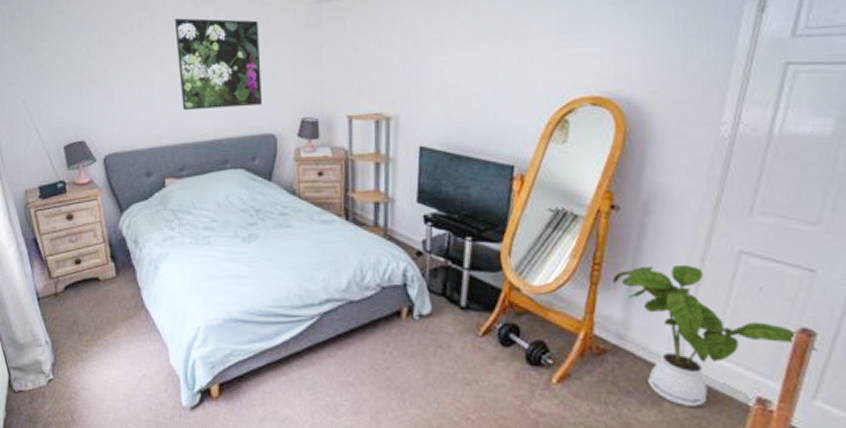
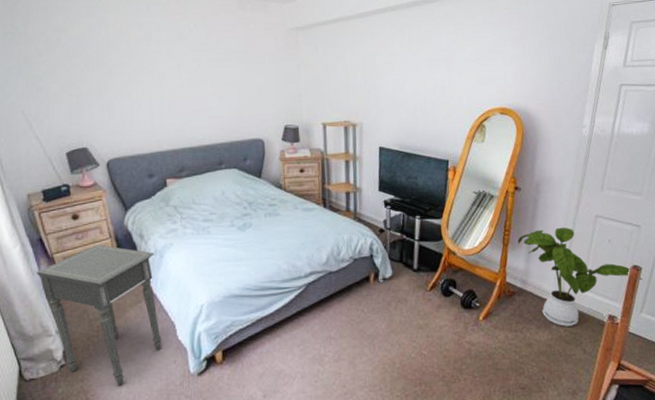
side table: none [29,249,153,410] -> present [36,245,162,385]
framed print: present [174,18,263,111] -> none [169,39,251,120]

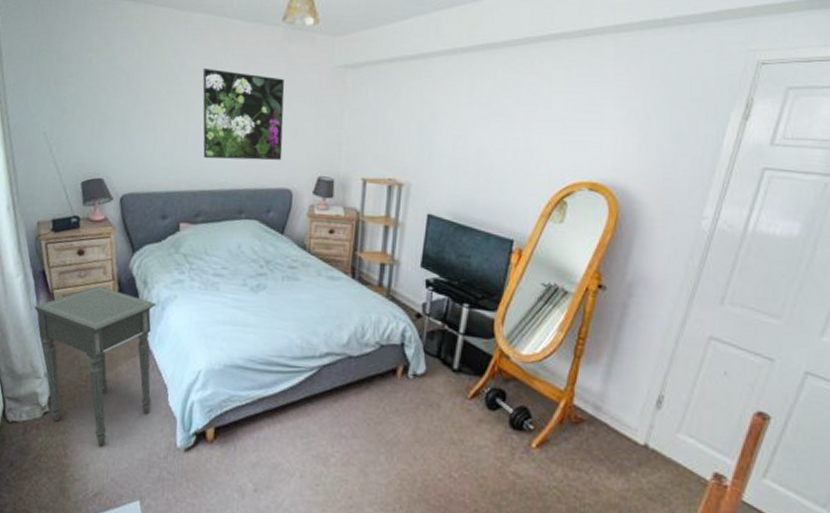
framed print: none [169,39,251,120] -> present [202,69,285,161]
house plant: present [518,227,642,327] -> none [595,343,770,478]

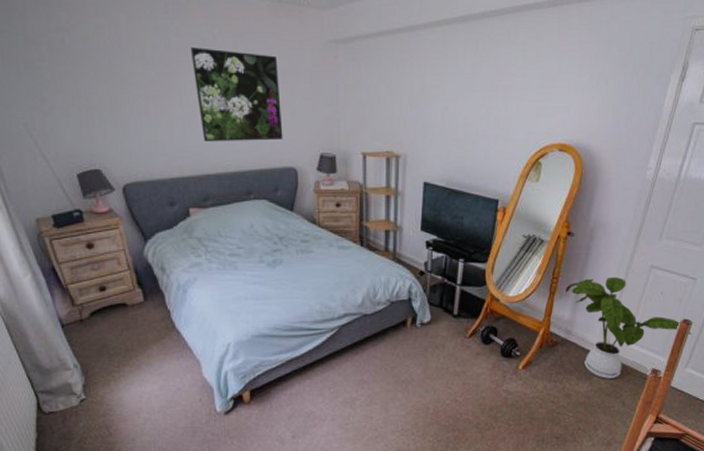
side table: present [34,286,157,446] -> none [50,277,187,421]
house plant: none [595,343,770,478] -> present [566,276,691,379]

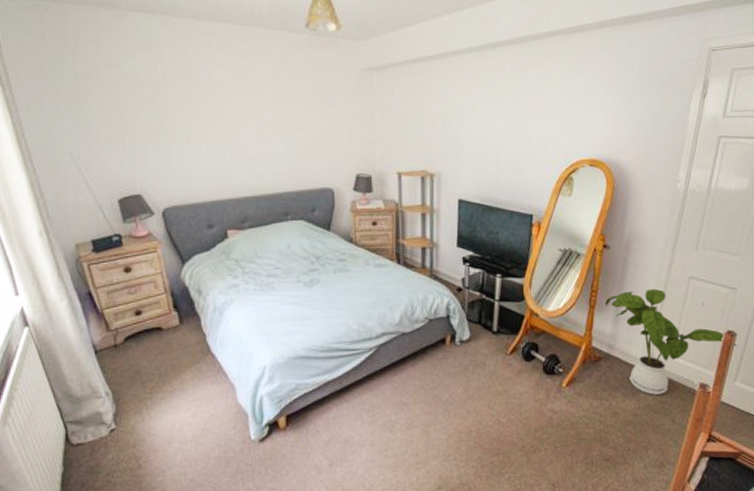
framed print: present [190,47,283,142] -> none [232,78,320,166]

